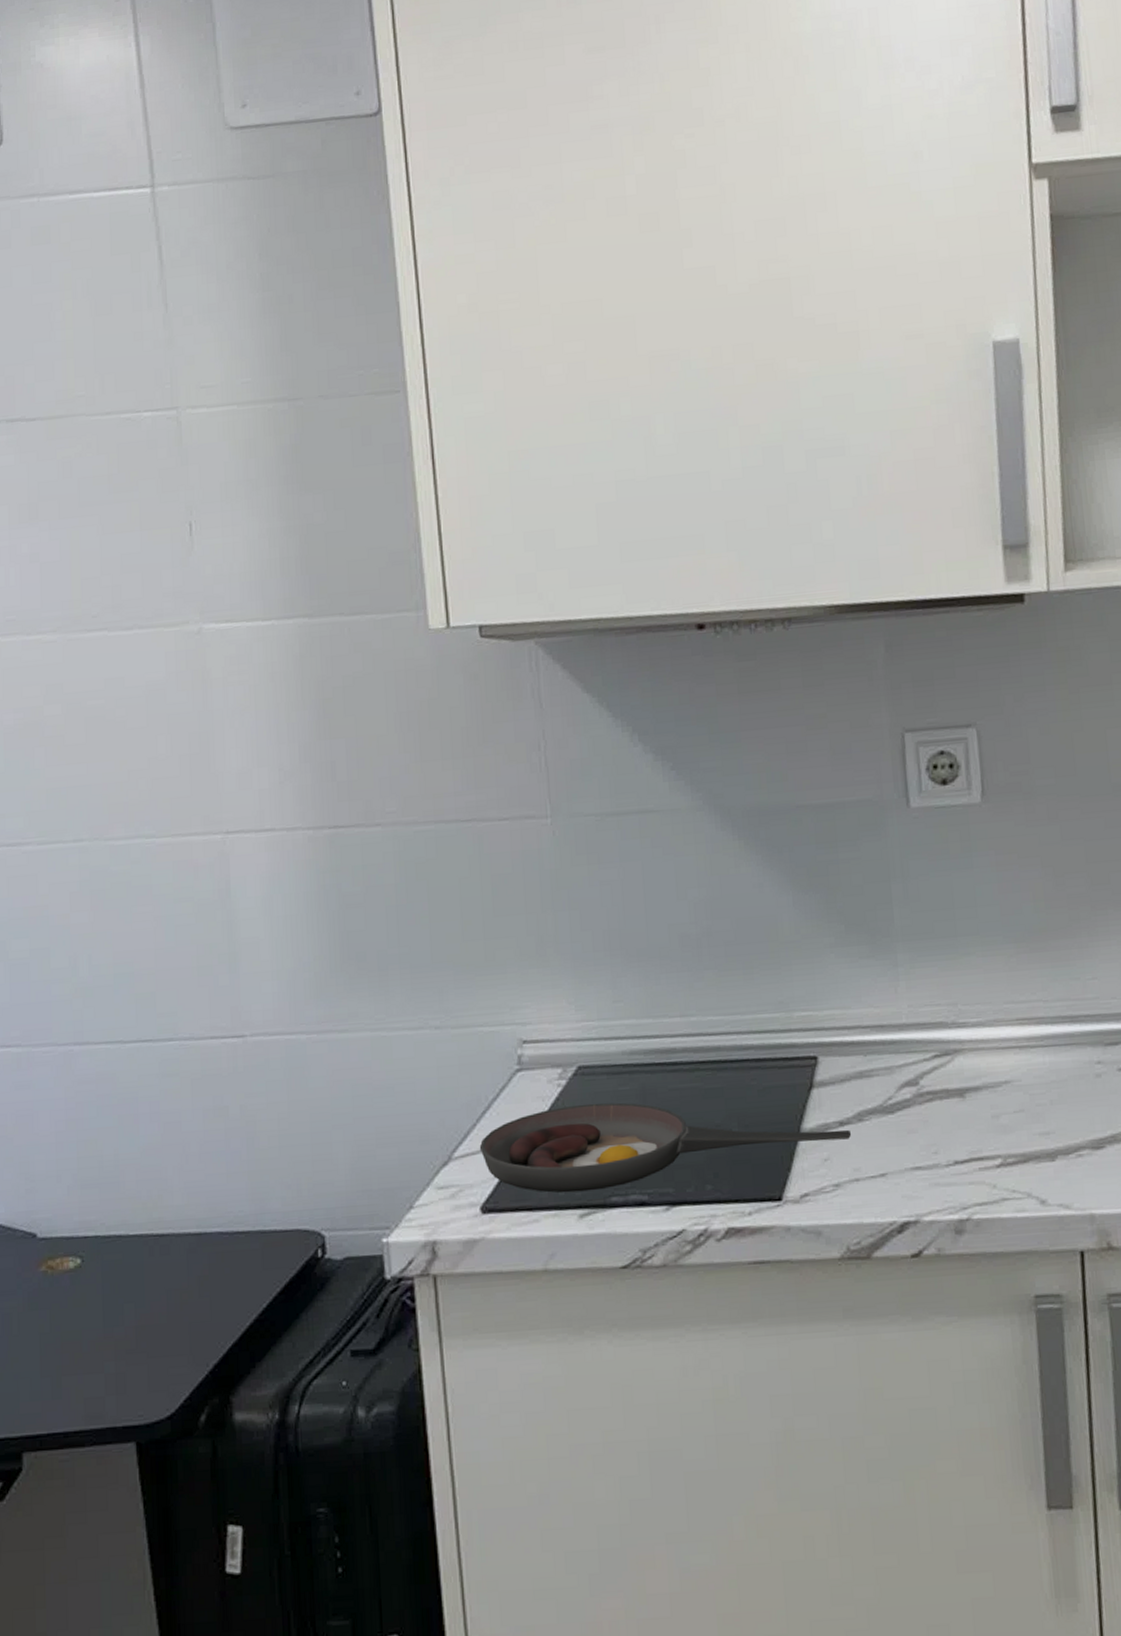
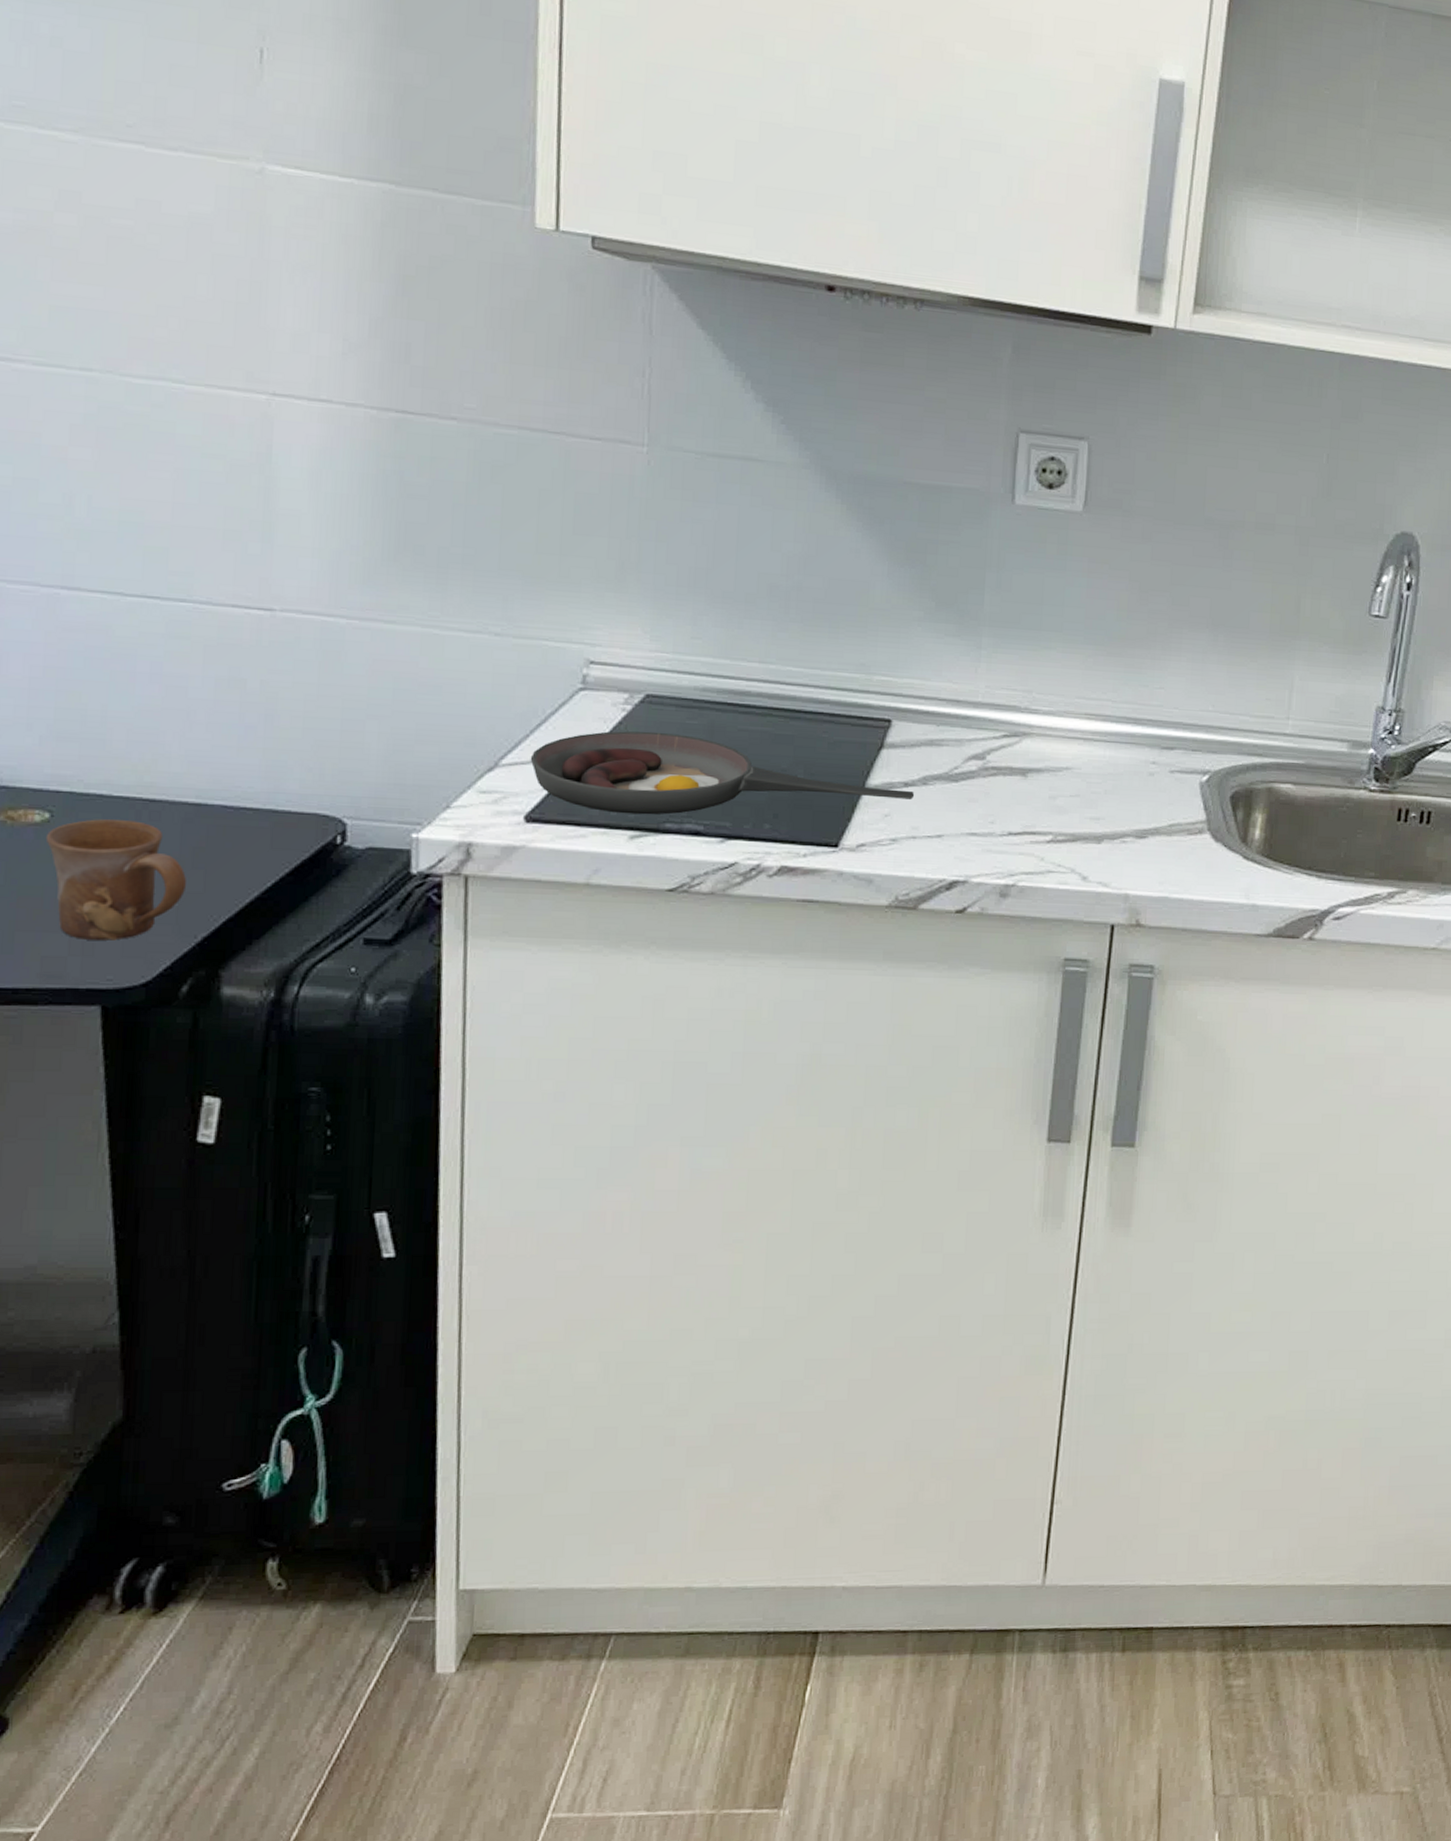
mug: none [79,1257,195,1378] -> present [45,819,186,941]

